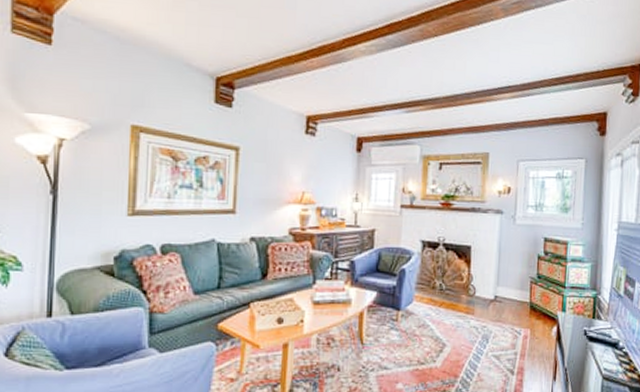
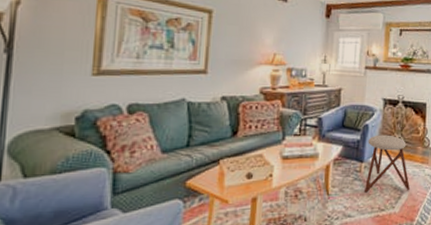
stool: none [401,280,454,344] -> present [363,135,411,193]

